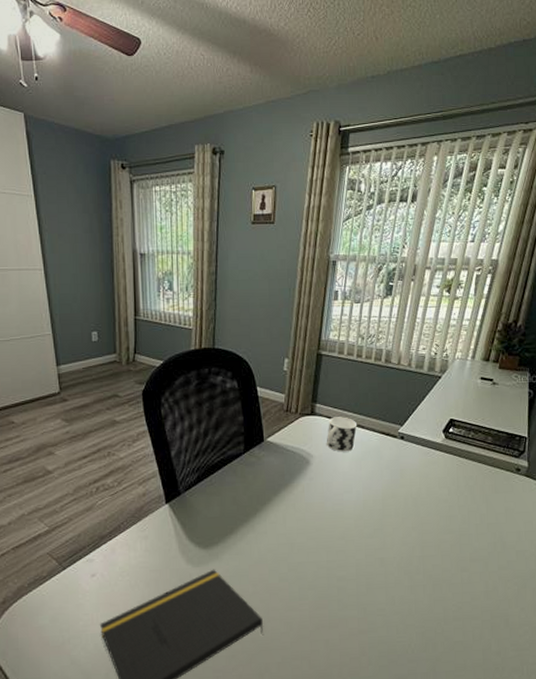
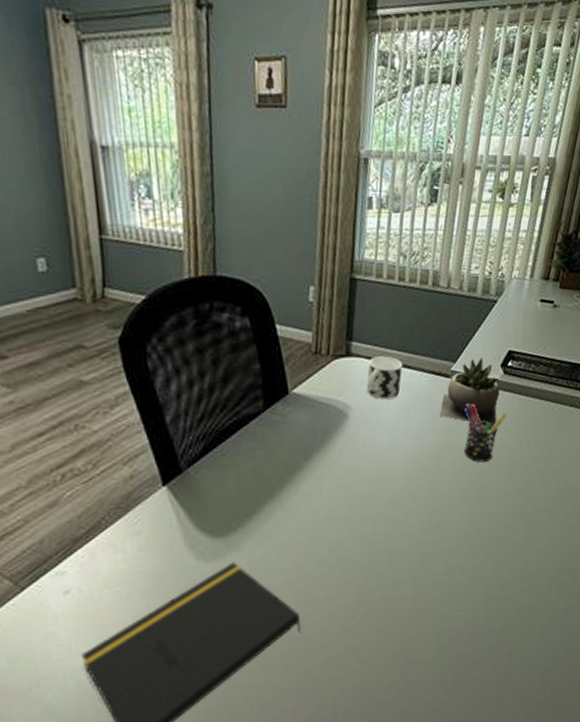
succulent plant: none [387,423,441,482] -> present [439,357,500,426]
pen holder: none [407,460,447,512] -> present [463,402,507,463]

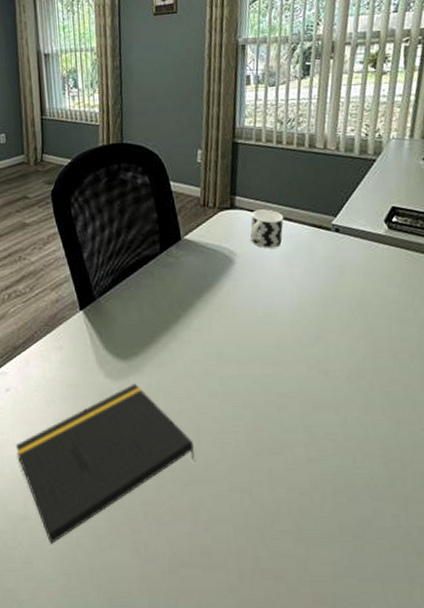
succulent plant: present [439,357,500,426] -> none [322,213,386,280]
pen holder: present [463,402,507,463] -> none [347,255,396,315]

